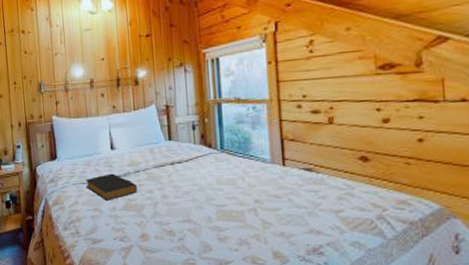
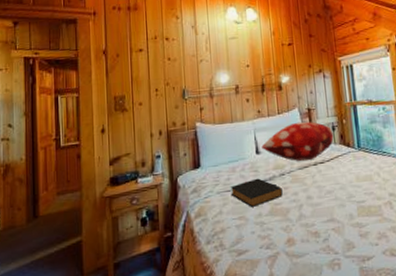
decorative pillow: none [116,118,194,160] -> present [262,121,334,161]

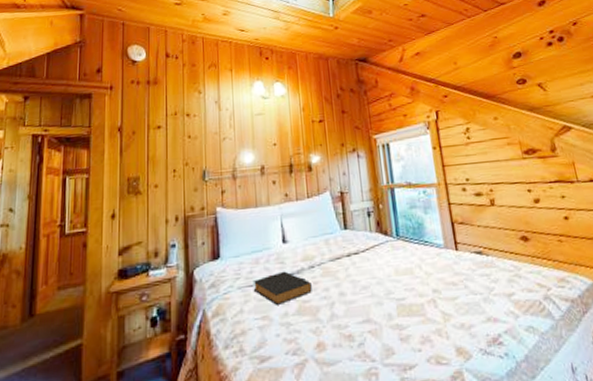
decorative pillow: present [262,121,334,161] -> none [289,206,370,252]

